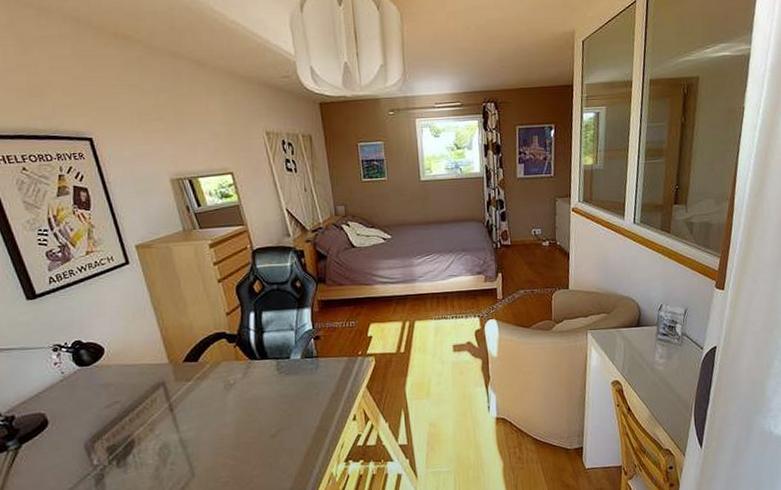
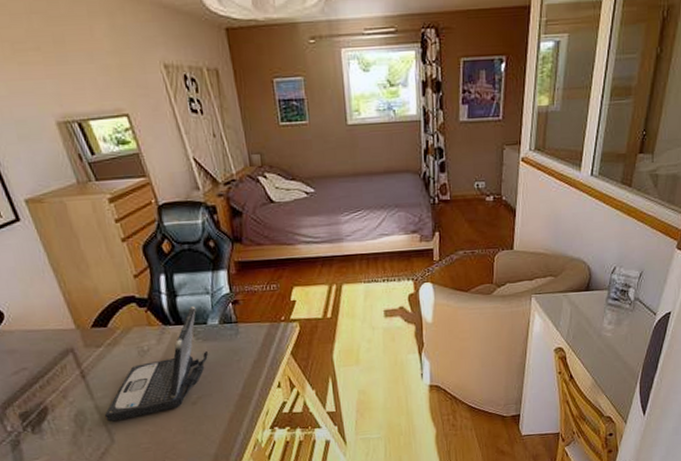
laptop: none [187,341,289,455] -> present [104,306,208,422]

